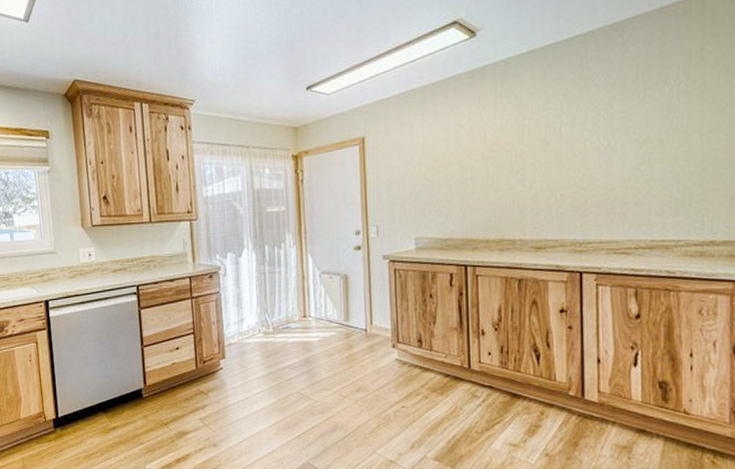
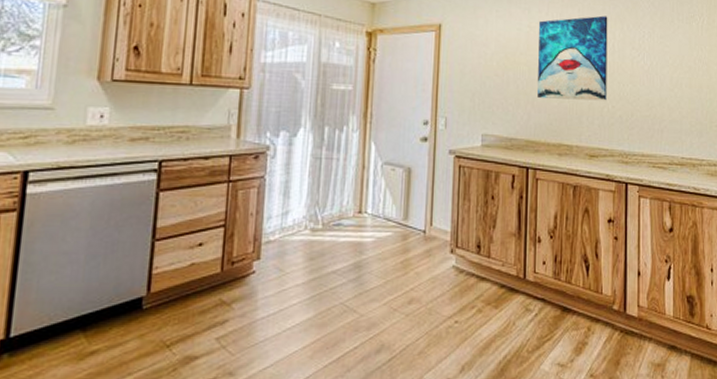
wall art: none [470,98,554,196] -> present [537,15,608,101]

